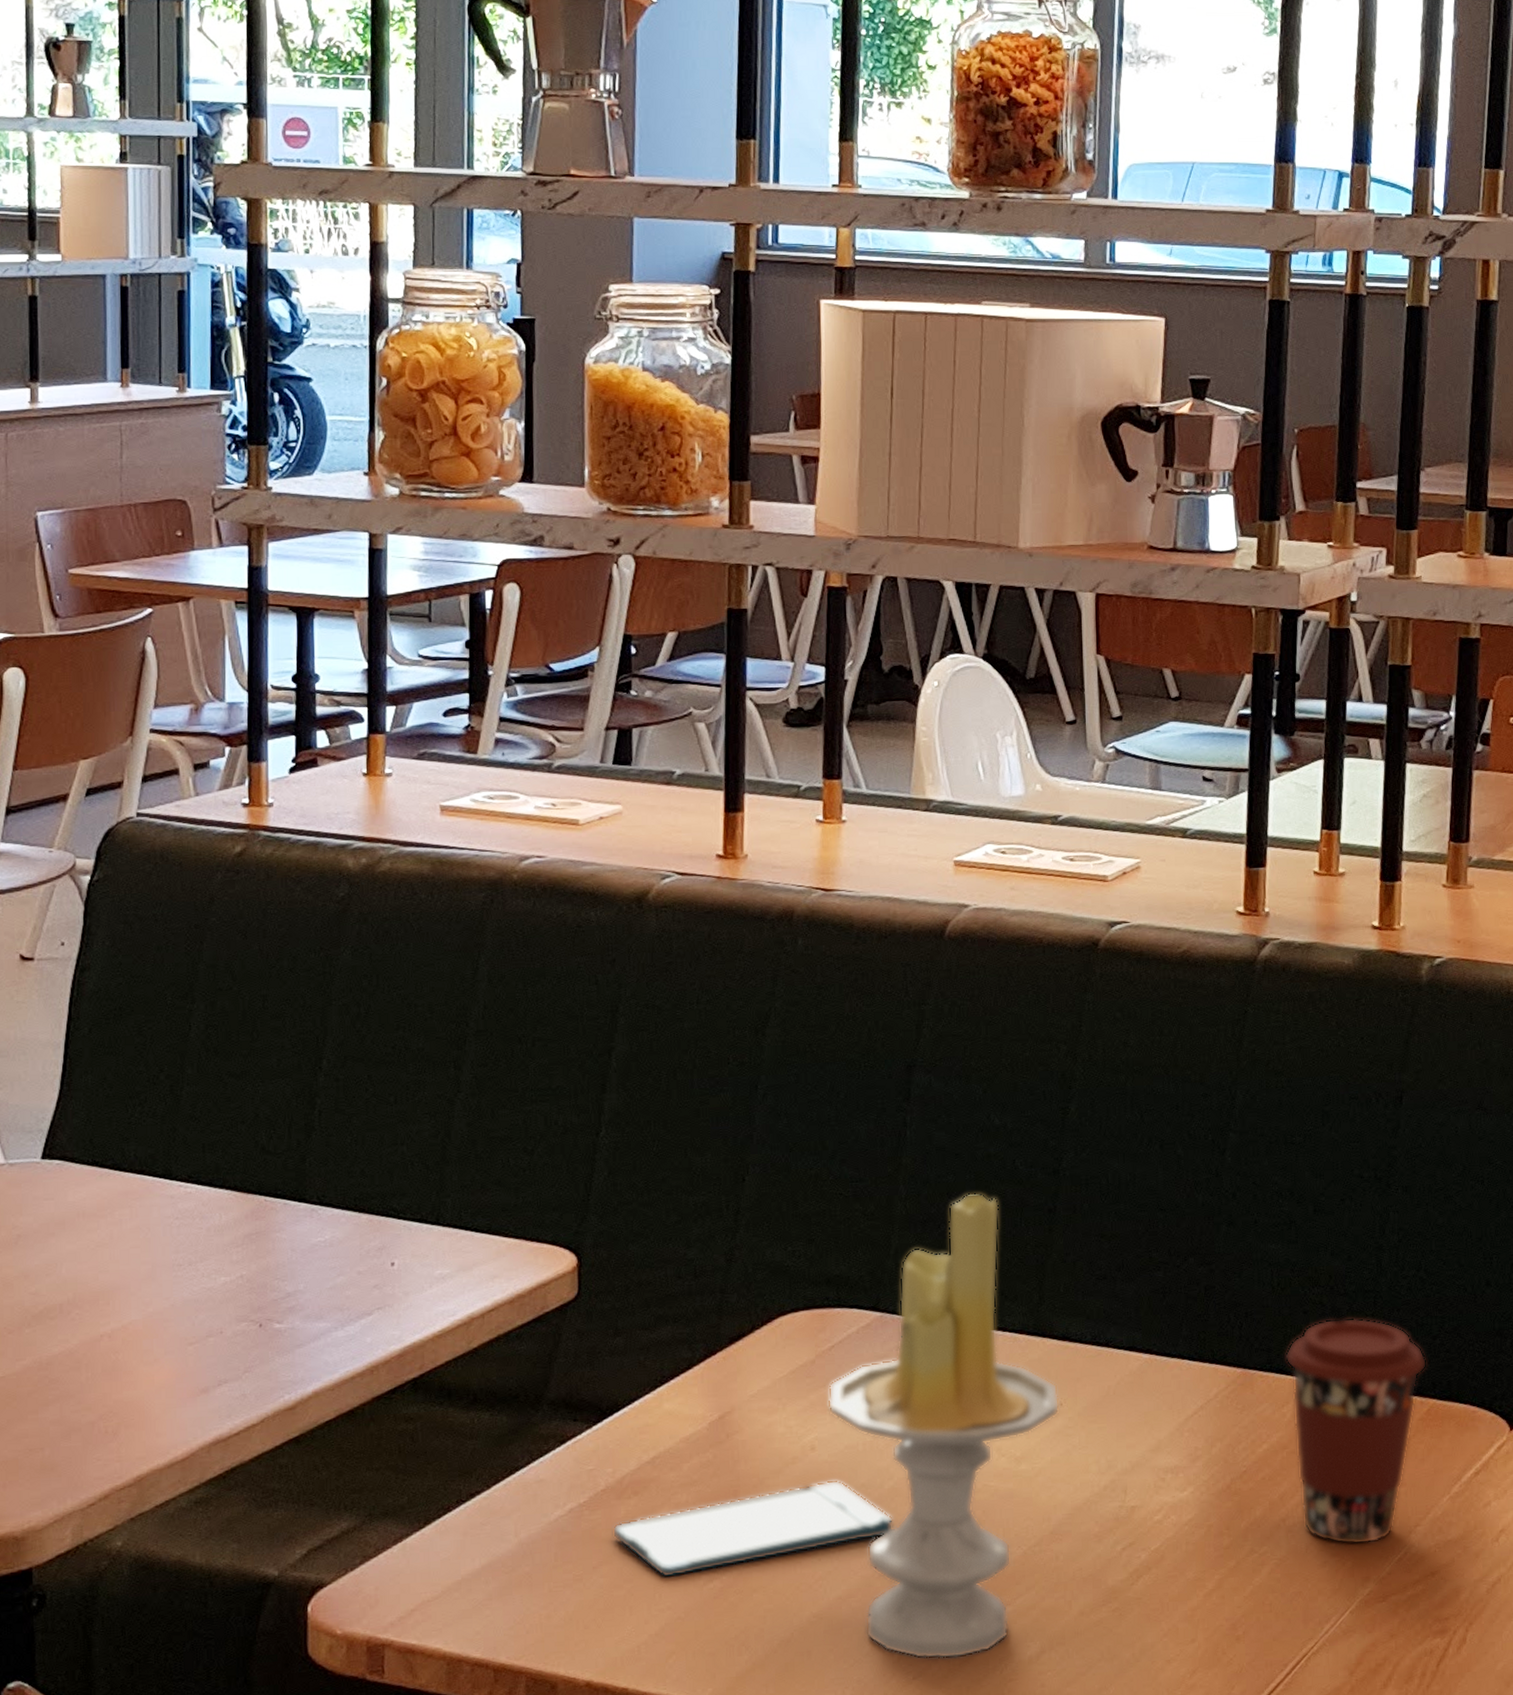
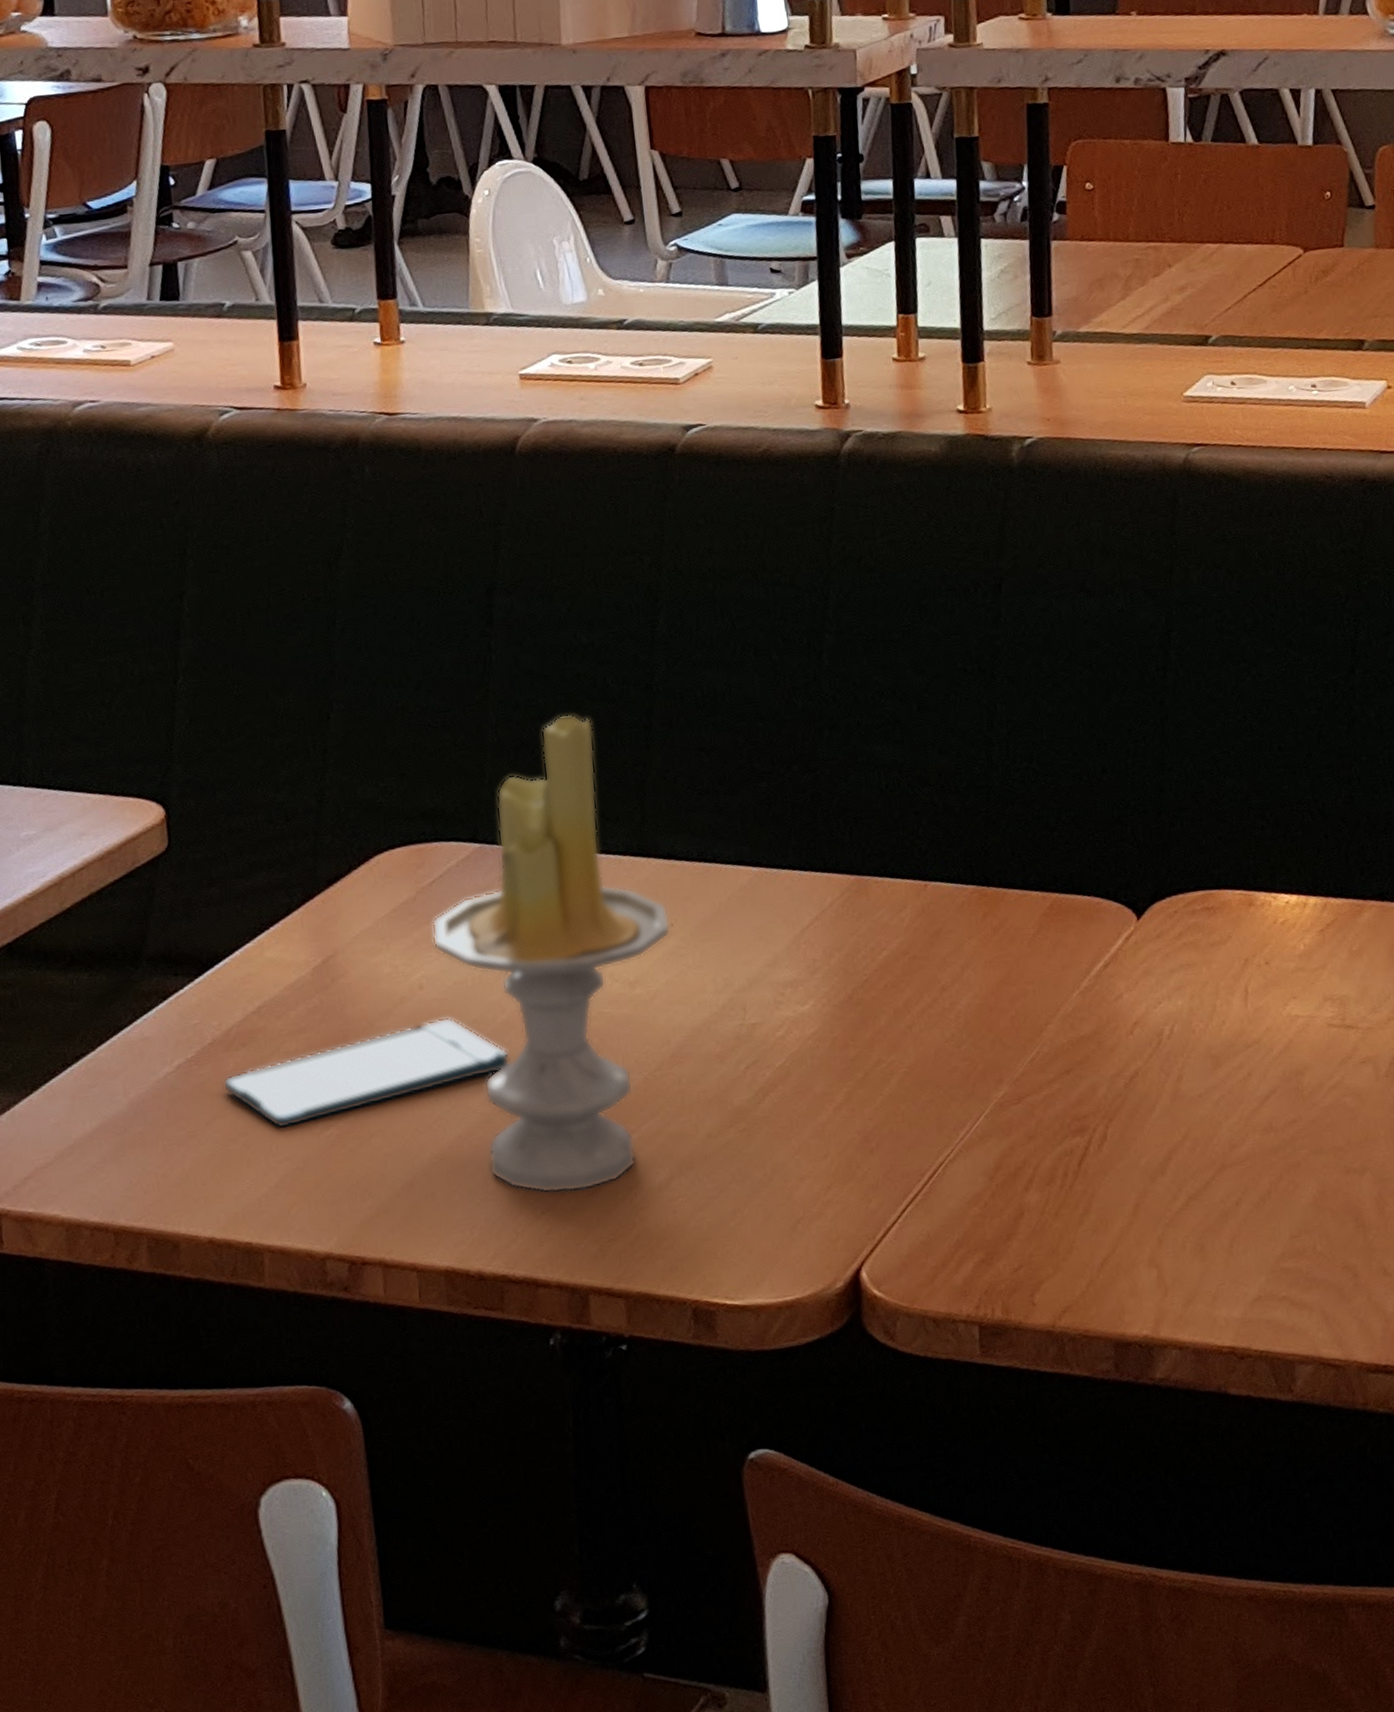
coffee cup: present [1285,1317,1427,1545] -> none [899,815,1047,1048]

